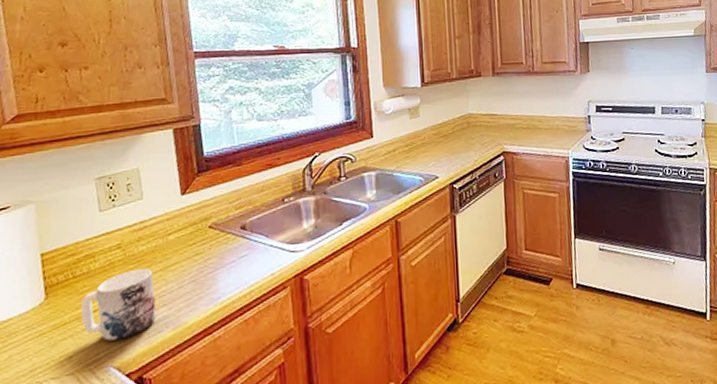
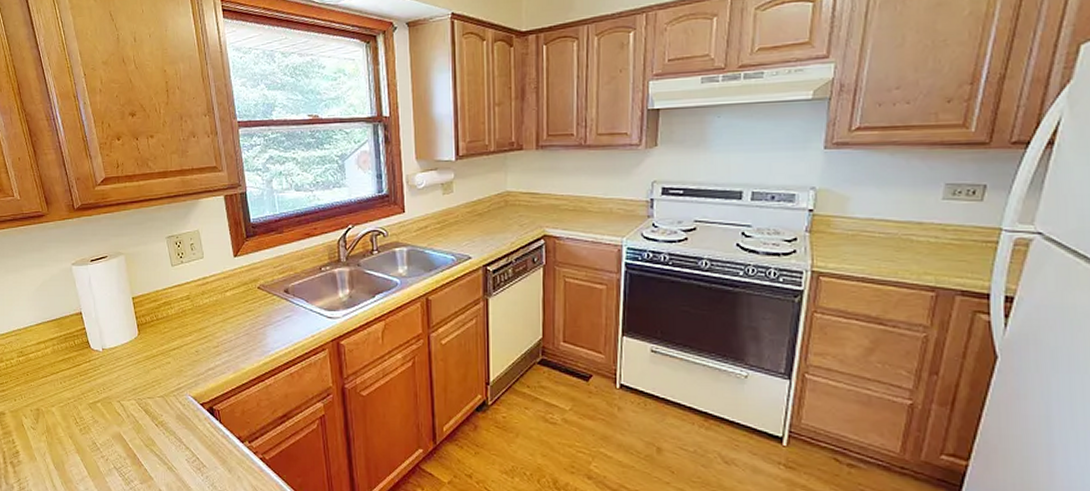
mug: present [81,268,157,341] -> none [164,318,220,375]

